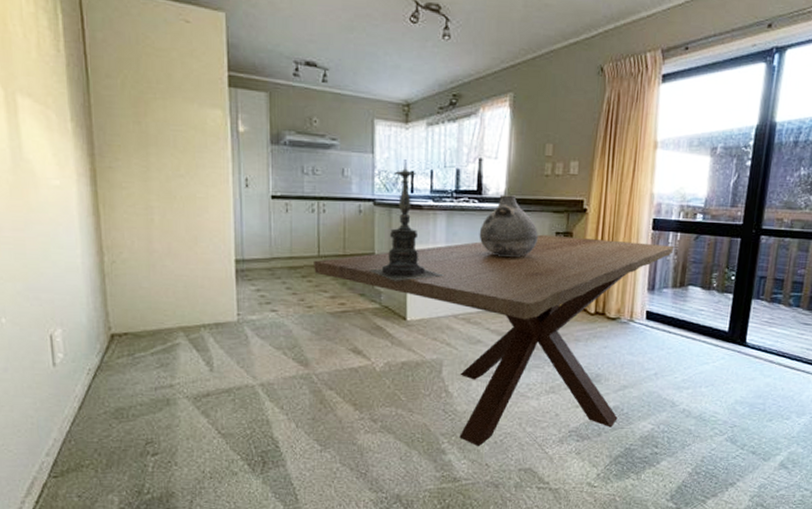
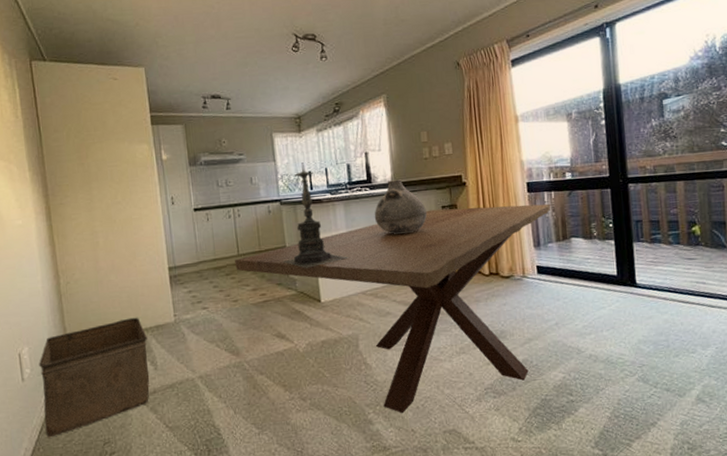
storage bin: none [74,310,204,432] -> present [39,317,150,439]

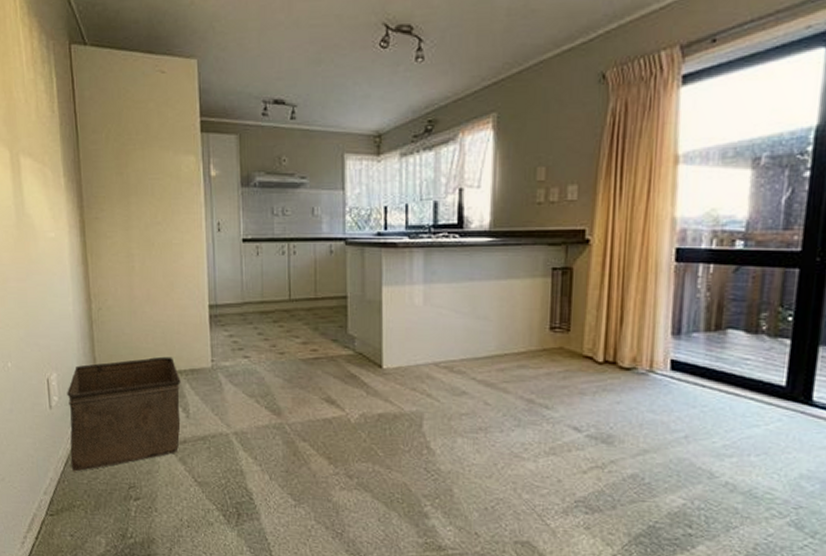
dining table: present [235,203,551,414] -> none [285,271,706,513]
candle holder: present [282,162,348,269] -> none [341,194,422,326]
vase: present [374,179,427,235] -> none [461,227,531,298]

